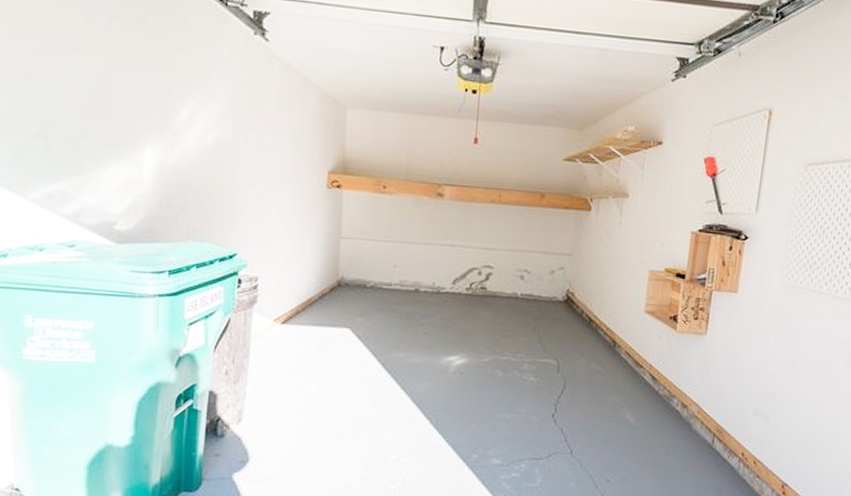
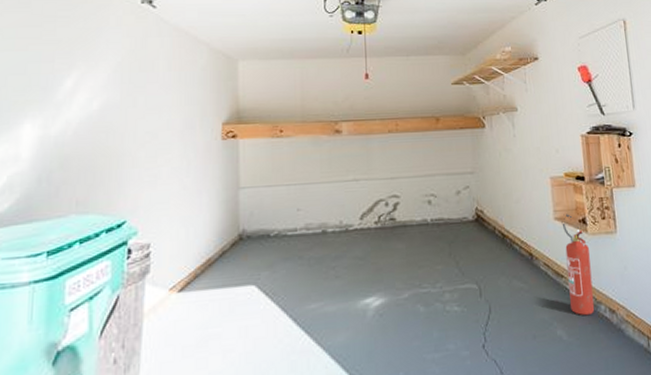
fire extinguisher: none [643,308,674,406] -> present [561,214,595,316]

